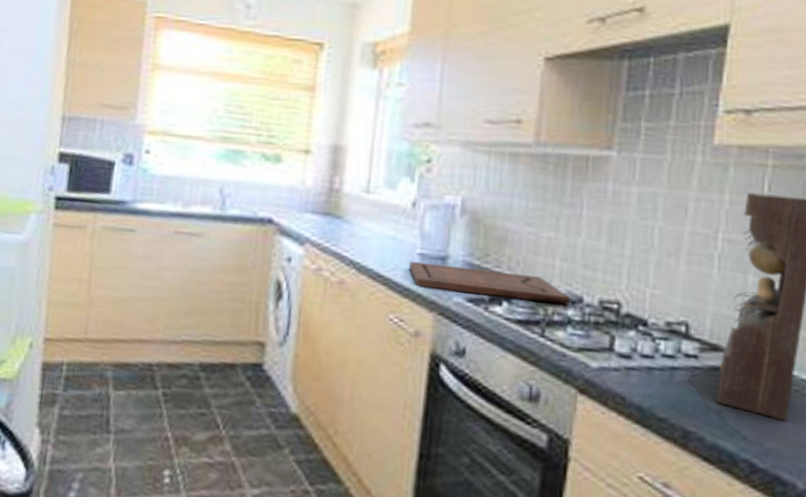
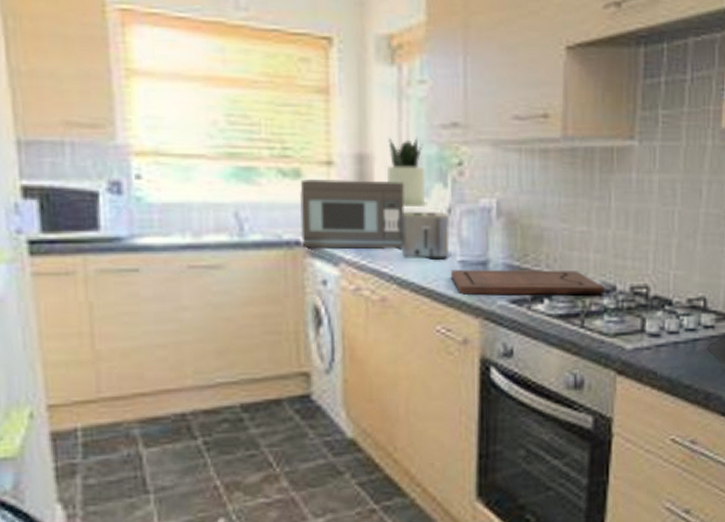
microwave: none [274,164,373,237] -> present [300,179,404,250]
planter: none [358,132,395,198] -> present [387,136,429,206]
toaster: none [363,202,414,251] -> present [400,211,451,260]

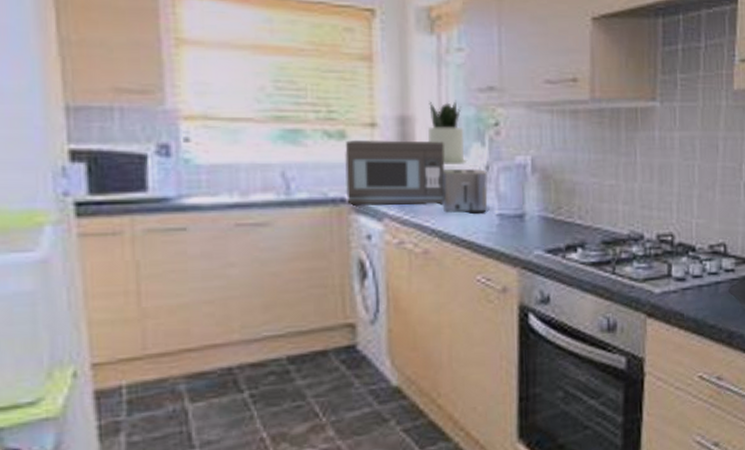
cutting board: present [450,269,605,296] -> none [489,221,633,246]

